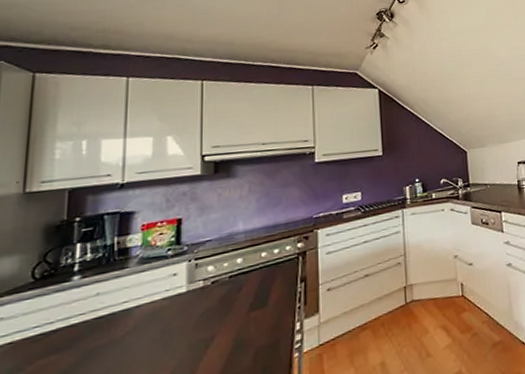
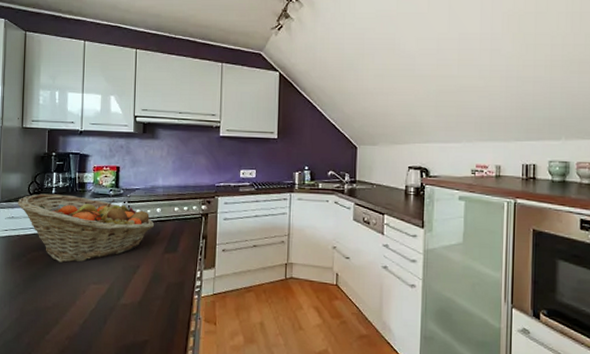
fruit basket: none [12,260,235,364] -> present [18,193,155,263]

